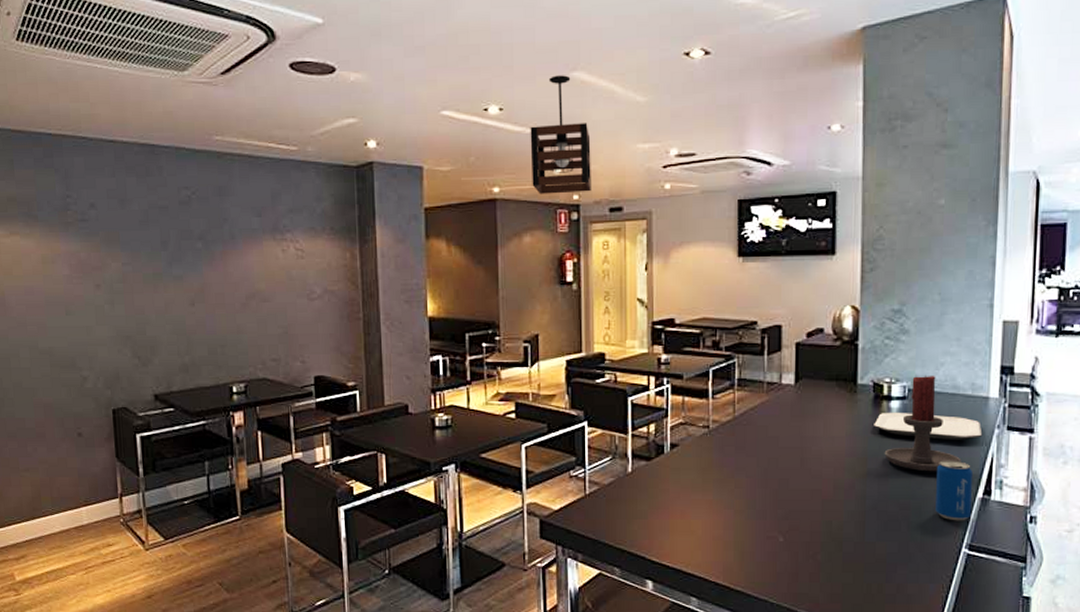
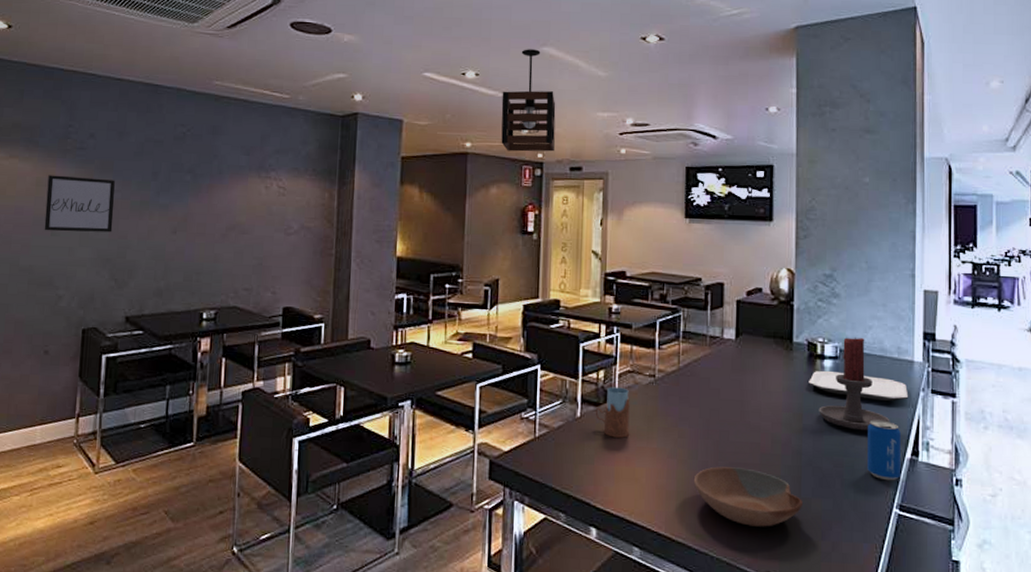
wall art: none [53,251,128,311] -> present [44,175,115,233]
drinking glass: none [647,440,683,491] -> present [595,387,630,438]
bowl: none [751,515,867,572] -> present [693,466,804,527]

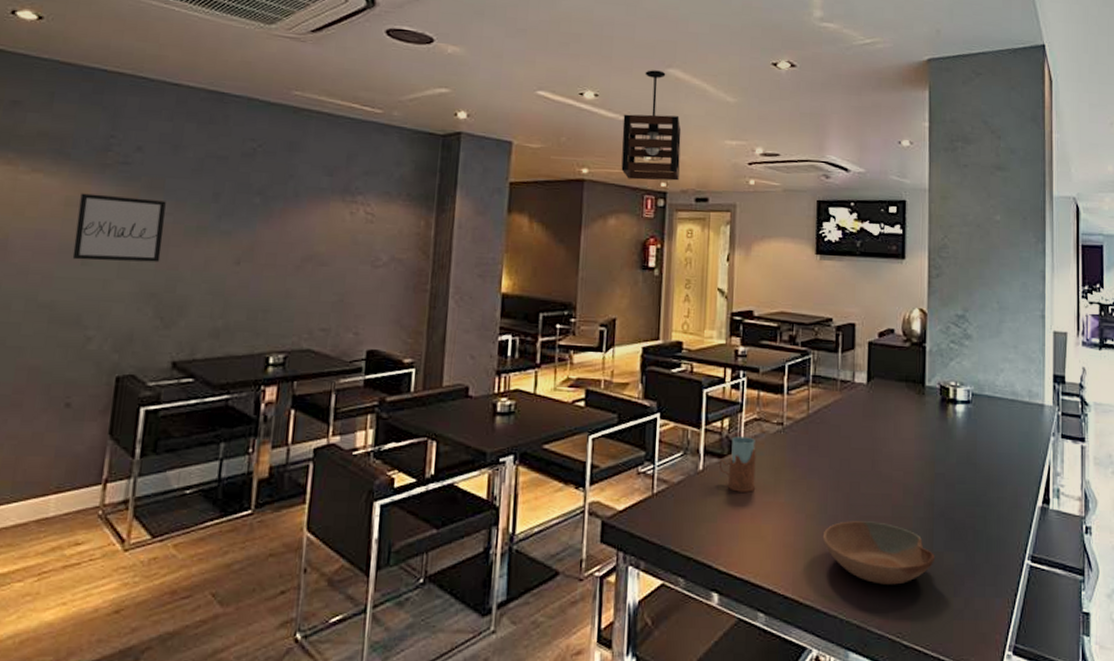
plate: present [809,370,909,402] -> none [941,415,1040,448]
candle holder: present [818,337,890,431] -> none [951,381,1022,479]
beverage can: present [867,419,901,481] -> none [999,466,1032,531]

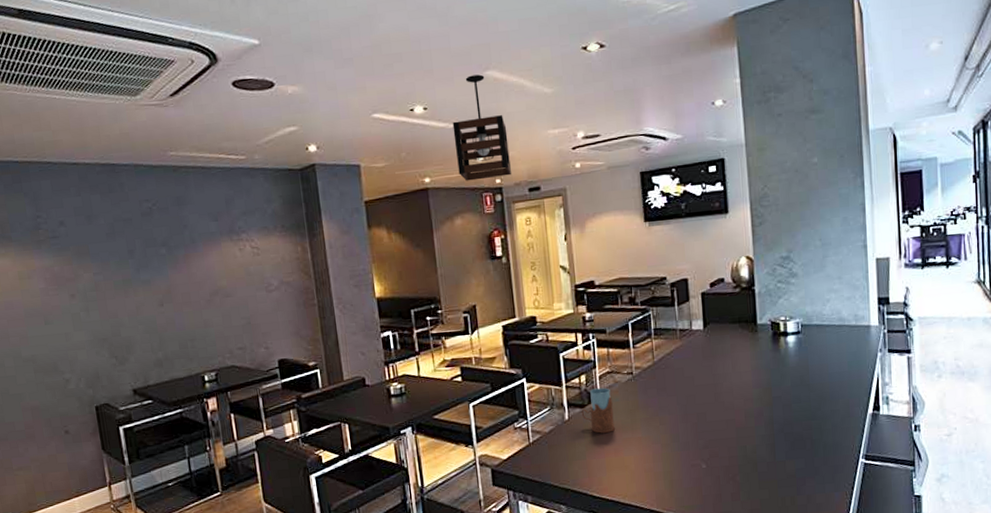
wall art: present [72,193,166,262] -> none [28,263,102,321]
bowl: present [822,521,936,585] -> none [677,443,779,493]

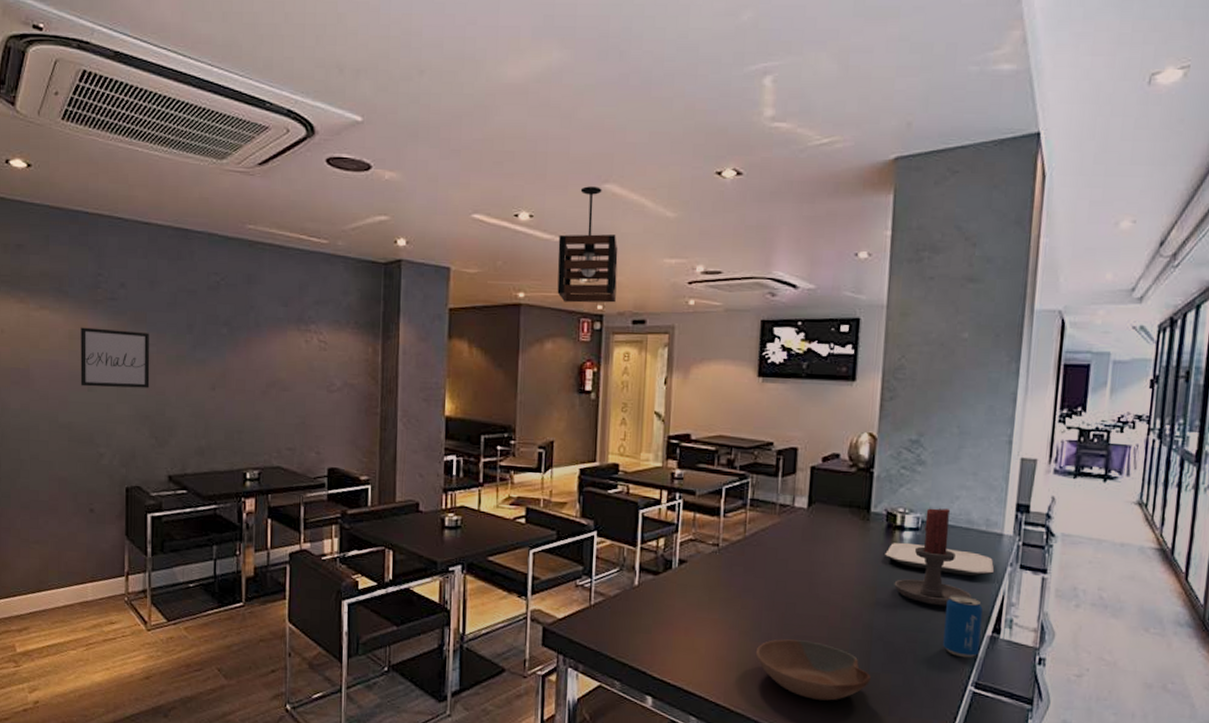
wall art: none [28,263,102,321] -> present [80,327,150,388]
drinking glass: present [581,387,615,434] -> none [653,555,691,608]
bowl: none [677,443,779,493] -> present [755,639,872,701]
plate: none [774,345,868,366] -> present [885,542,995,577]
candle holder: none [786,311,852,395] -> present [894,508,972,606]
beverage can: none [832,383,864,436] -> present [943,594,983,658]

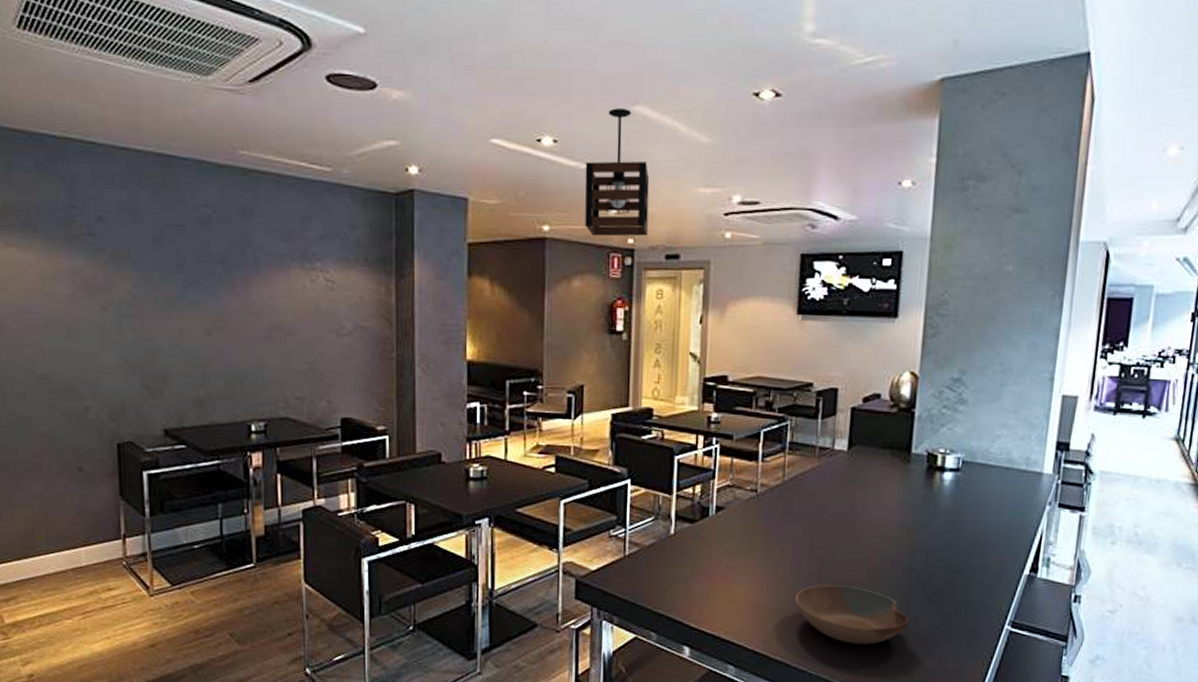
wall art: present [80,327,150,388] -> none [54,266,138,334]
plate: present [885,542,995,577] -> none [925,483,1034,516]
candle holder: present [894,508,972,606] -> none [934,448,1011,547]
beverage can: present [943,594,983,658] -> none [981,535,1021,598]

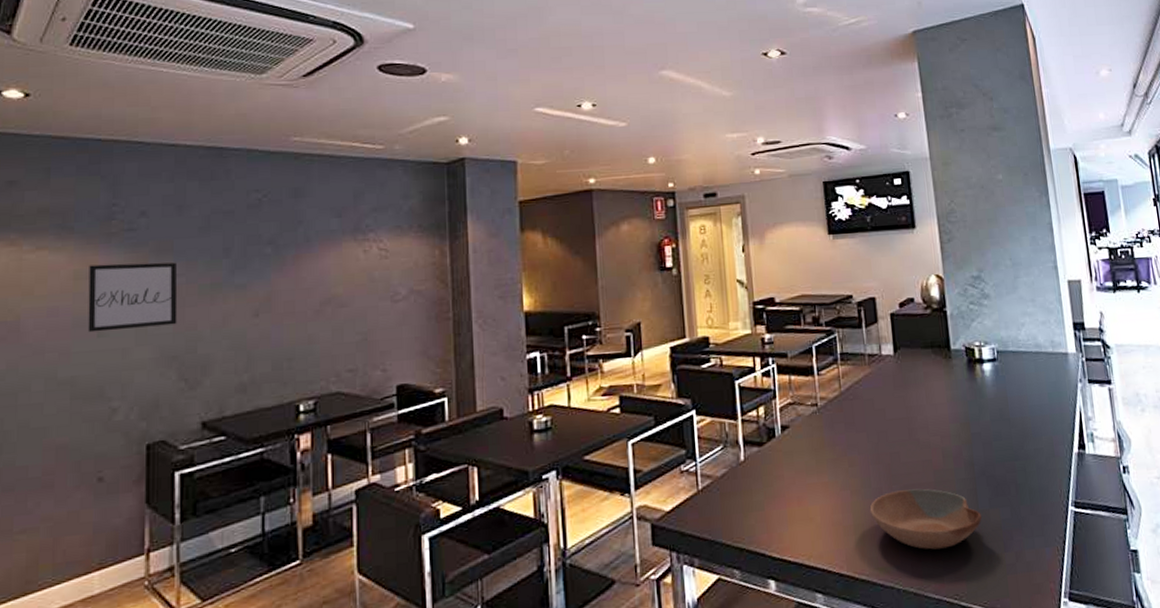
wall art: none [54,266,138,334] -> present [88,262,178,333]
pendant light: present [584,108,650,237] -> none [623,73,685,184]

